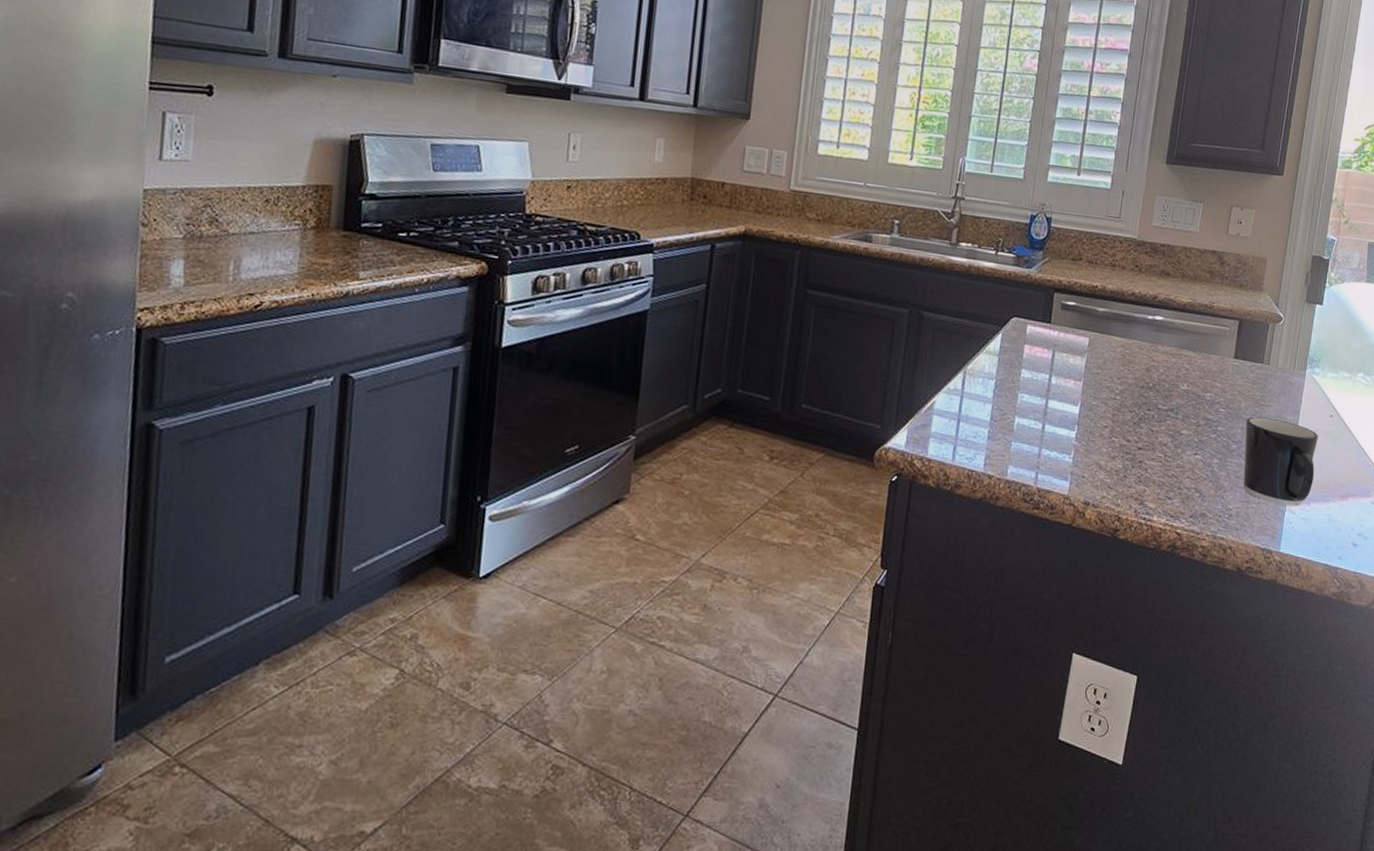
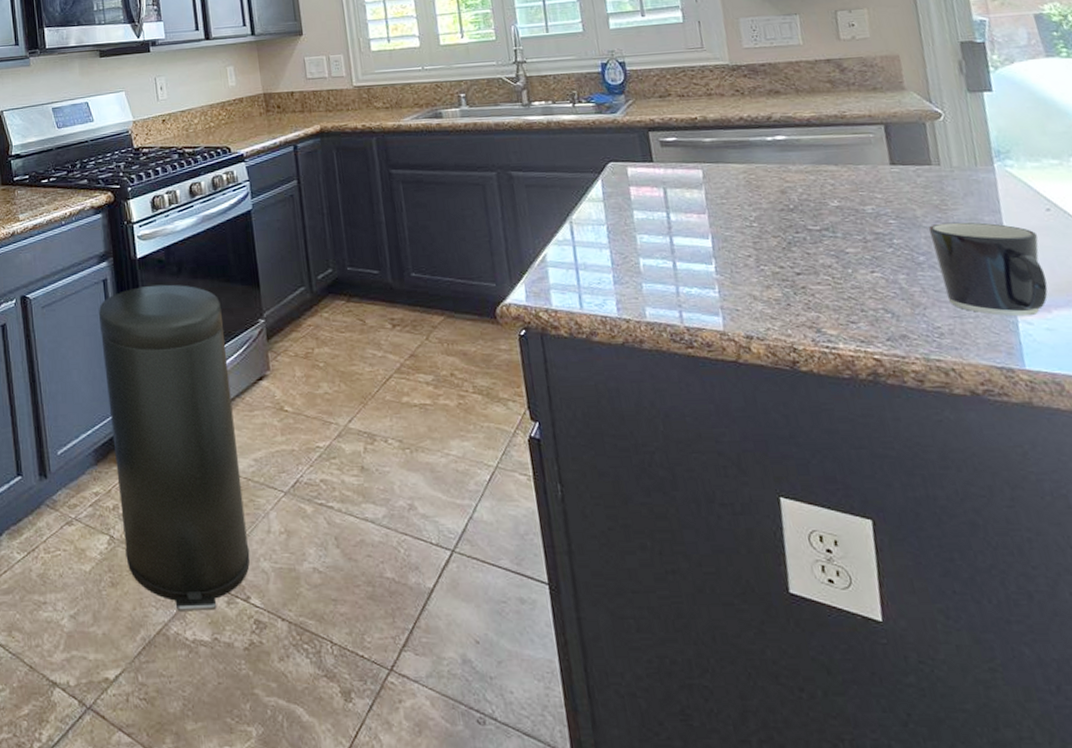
pedal bin: none [415,381,590,756] -> present [98,284,250,612]

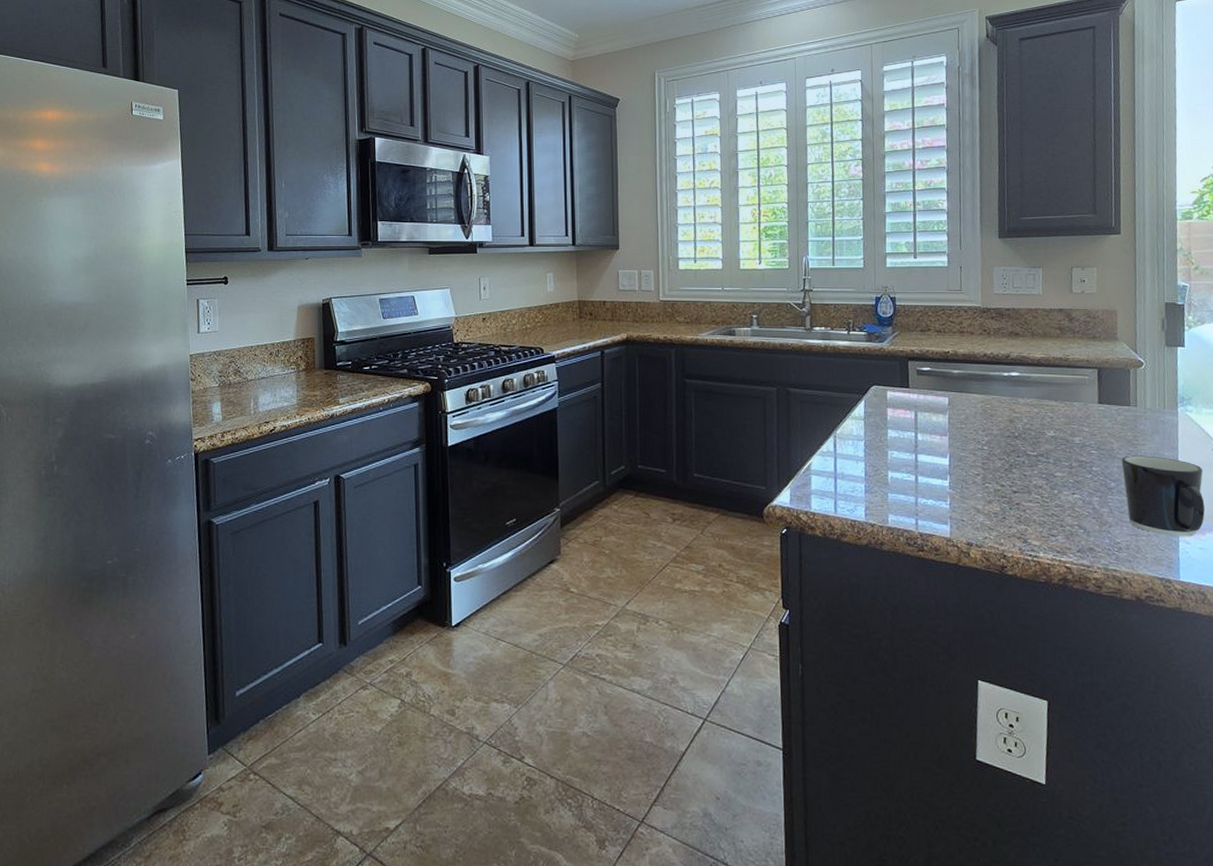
pedal bin: present [98,284,250,612] -> none [407,472,528,769]

